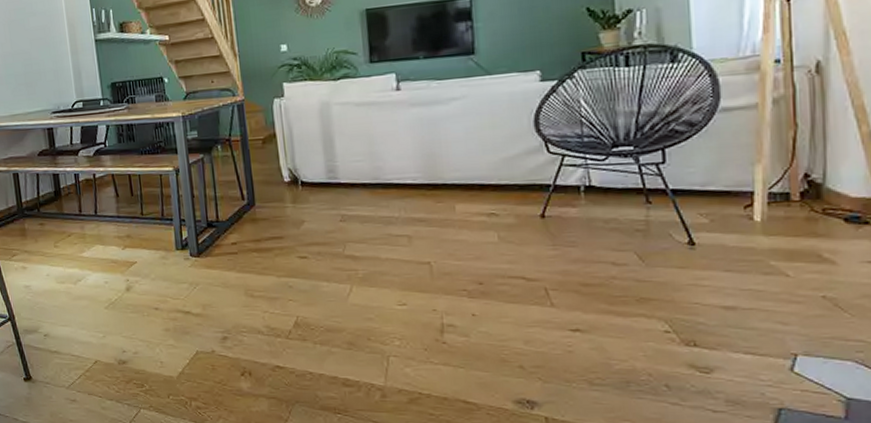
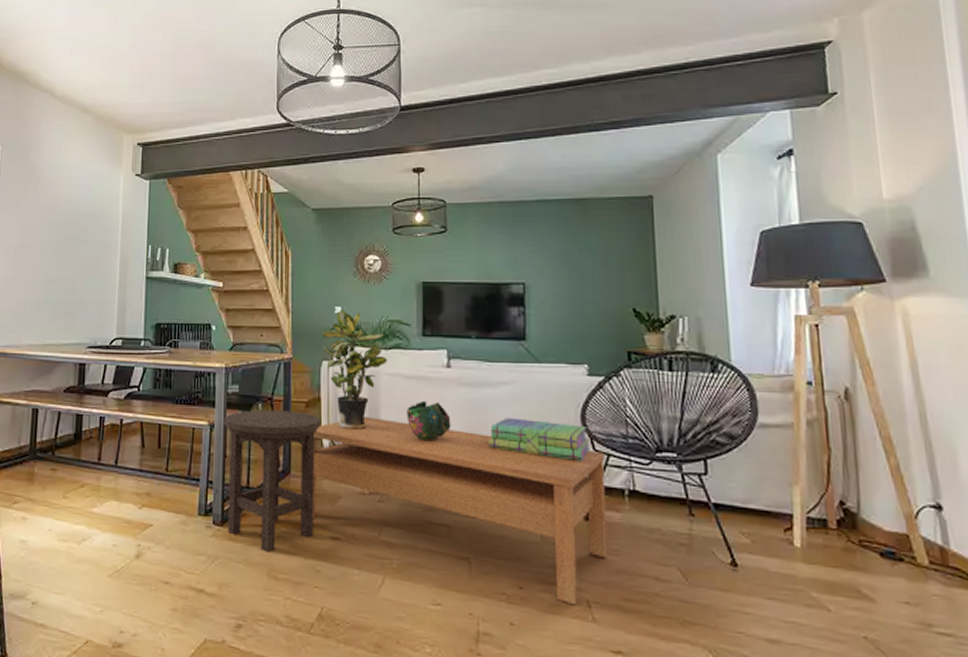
stool: none [188,148,283,275] -> present [225,410,321,552]
potted plant: none [271,47,337,160] -> present [322,309,387,430]
coffee table: none [273,146,565,294] -> present [313,417,608,606]
decorative bowl: none [360,124,405,163] -> present [406,400,451,441]
stack of books: none [442,130,544,165] -> present [489,417,589,461]

